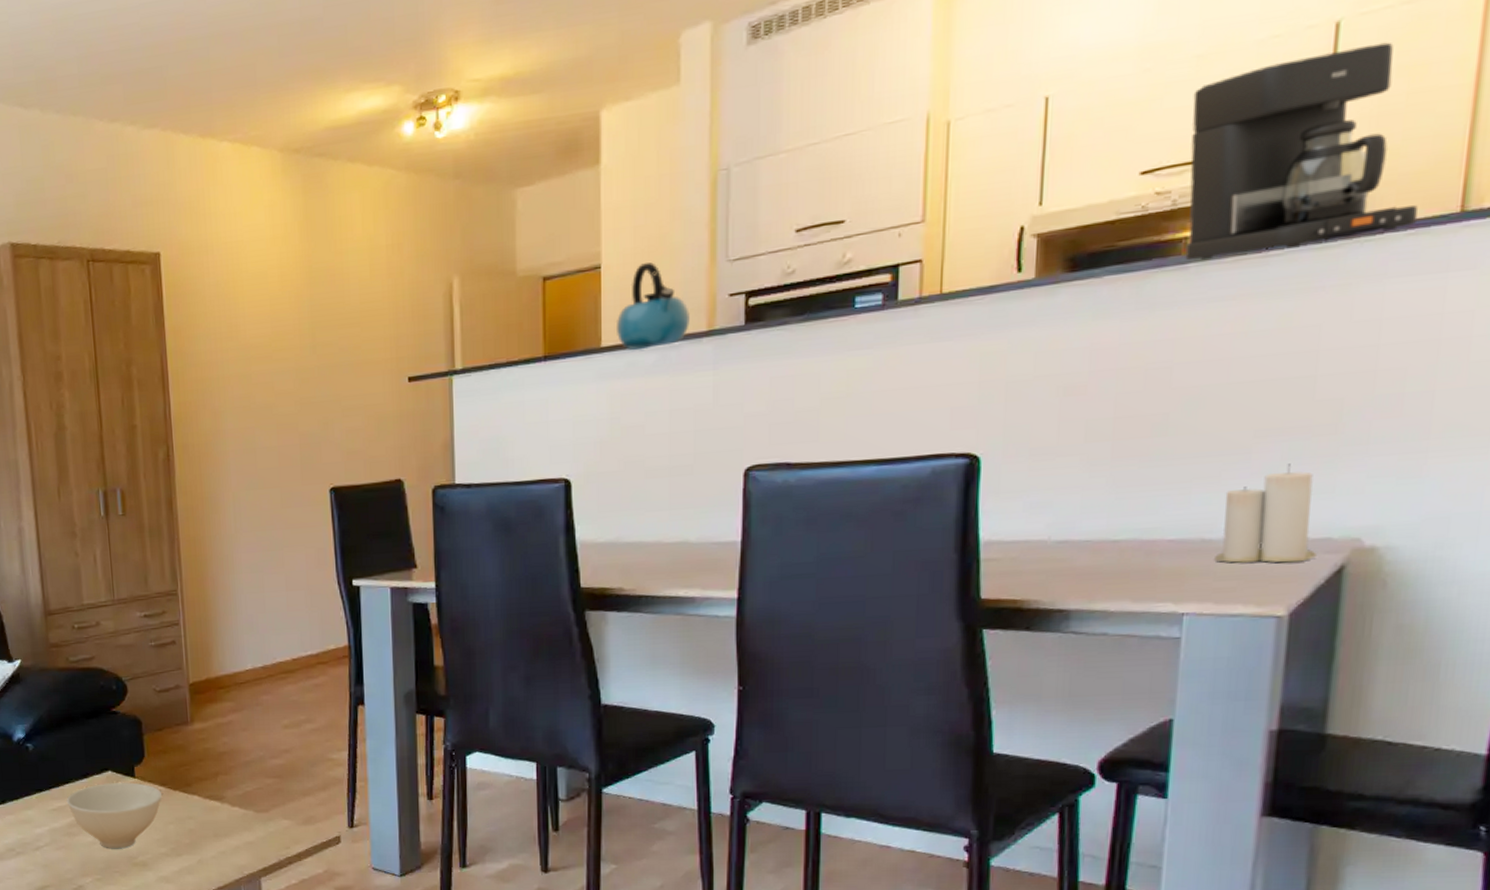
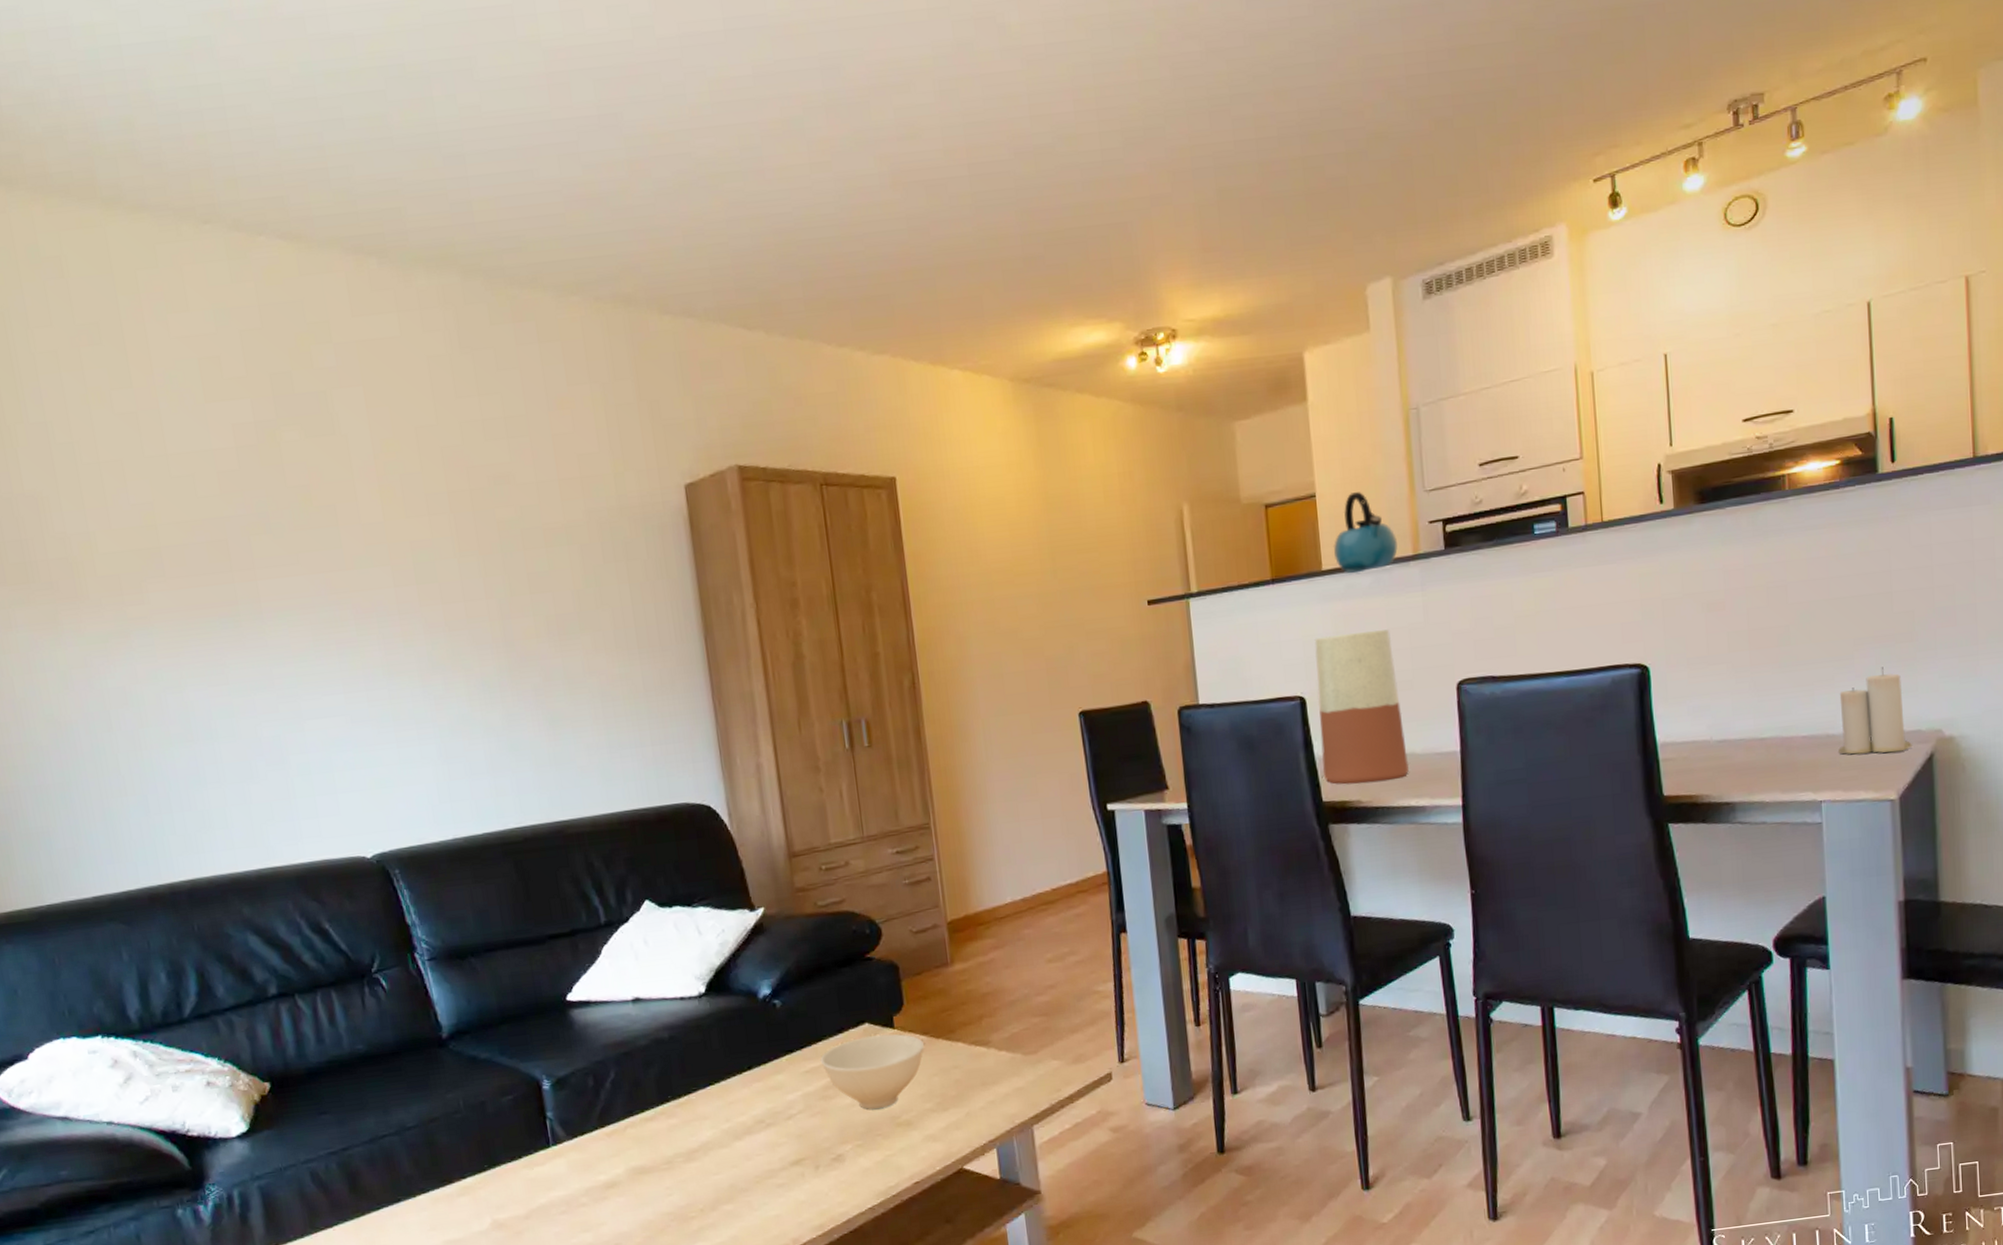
vase: none [583,411,681,572] -> present [1314,629,1409,785]
coffee maker: present [1185,41,1419,261] -> none [1774,319,1945,495]

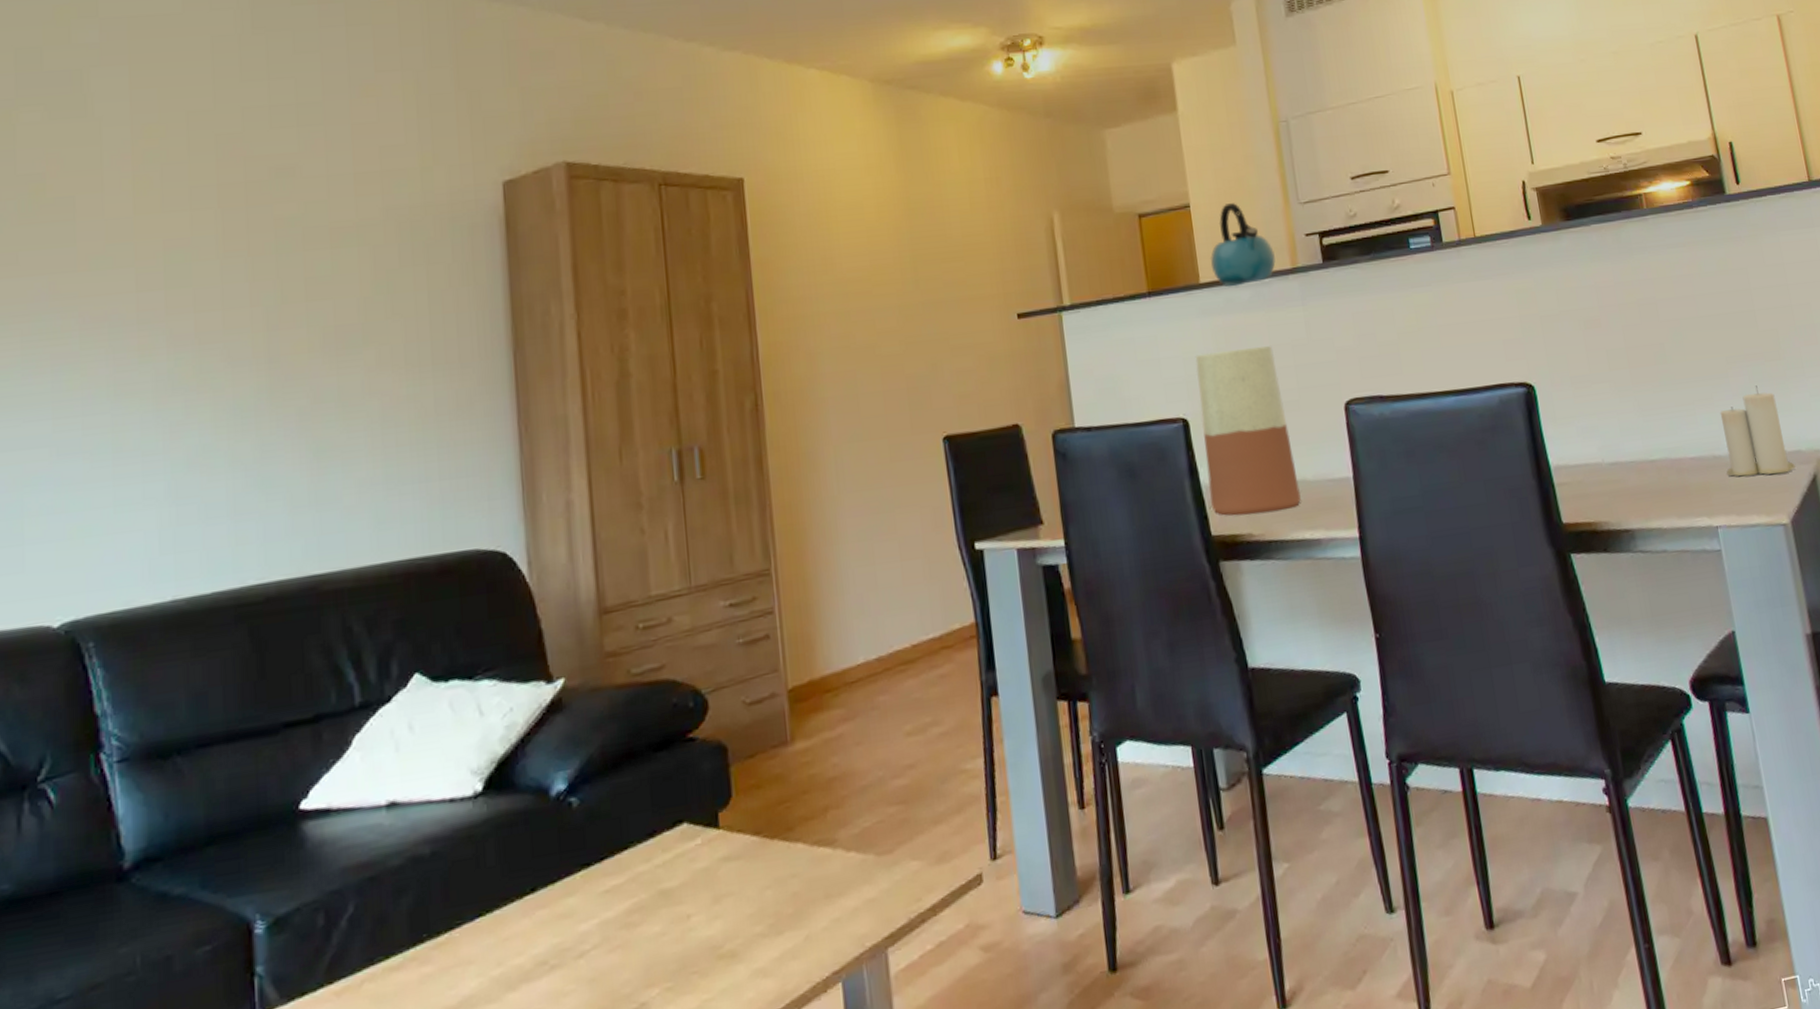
bowl: present [820,1034,925,1110] -> none [624,835,756,939]

